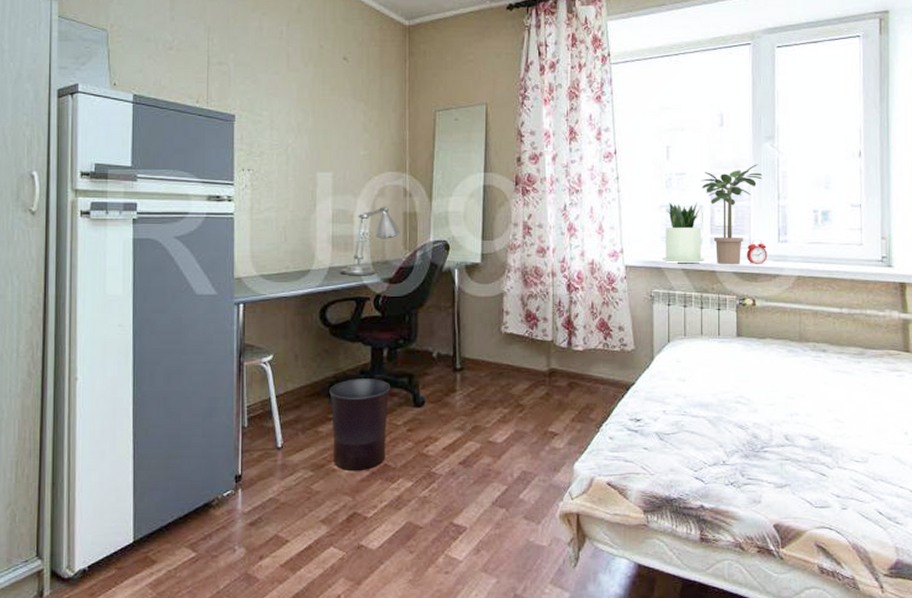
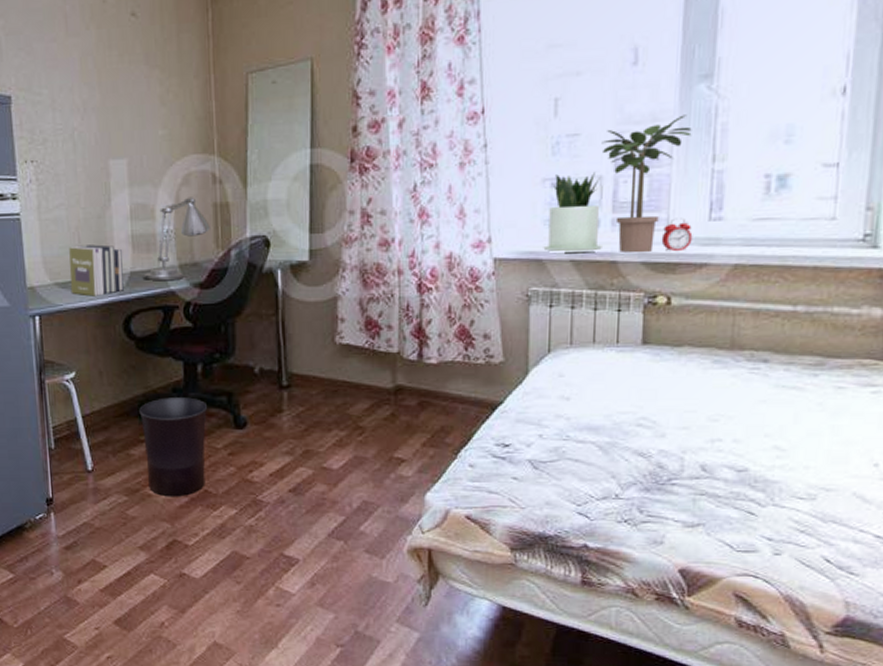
books: none [274,243,323,288] -> present [69,244,124,297]

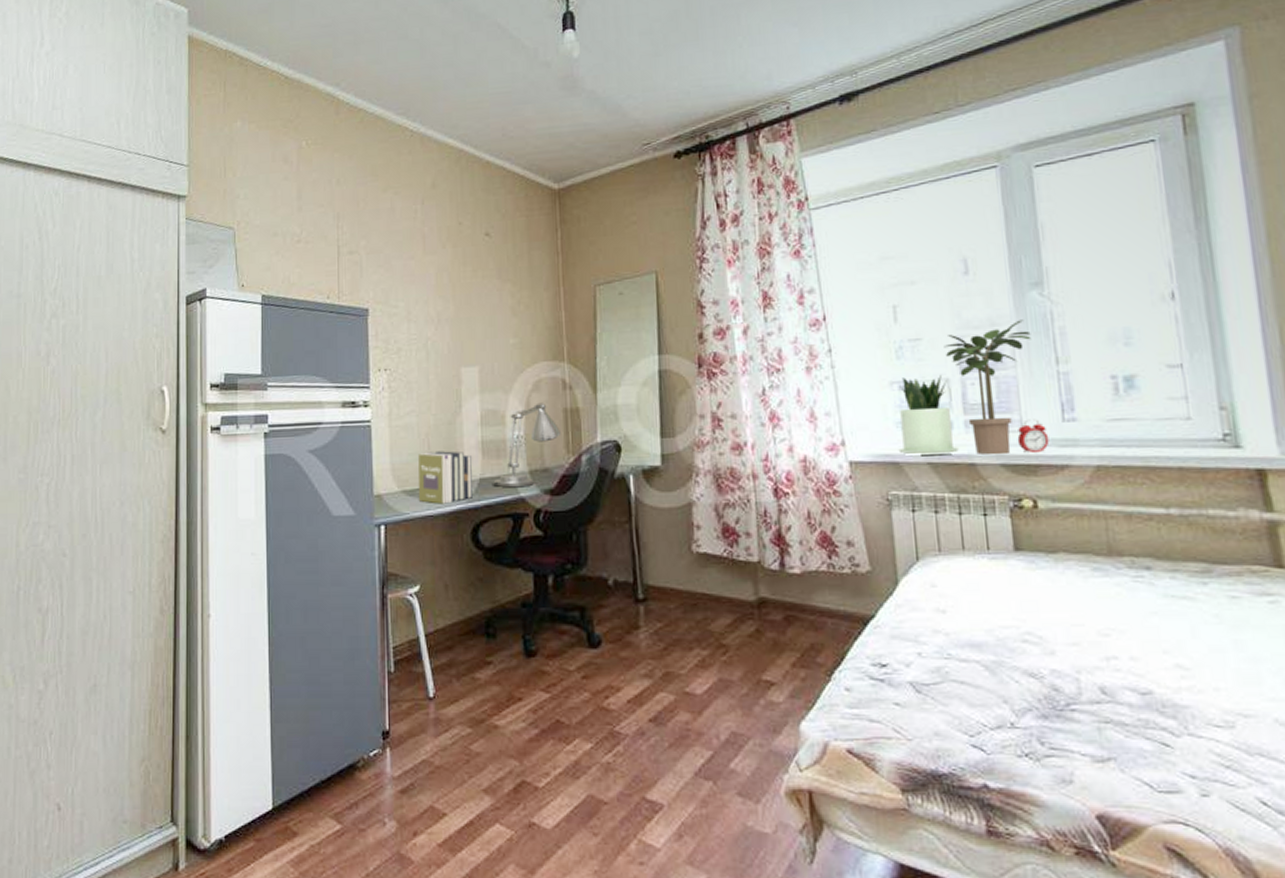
waste bin: present [139,397,208,496] -> none [486,613,560,727]

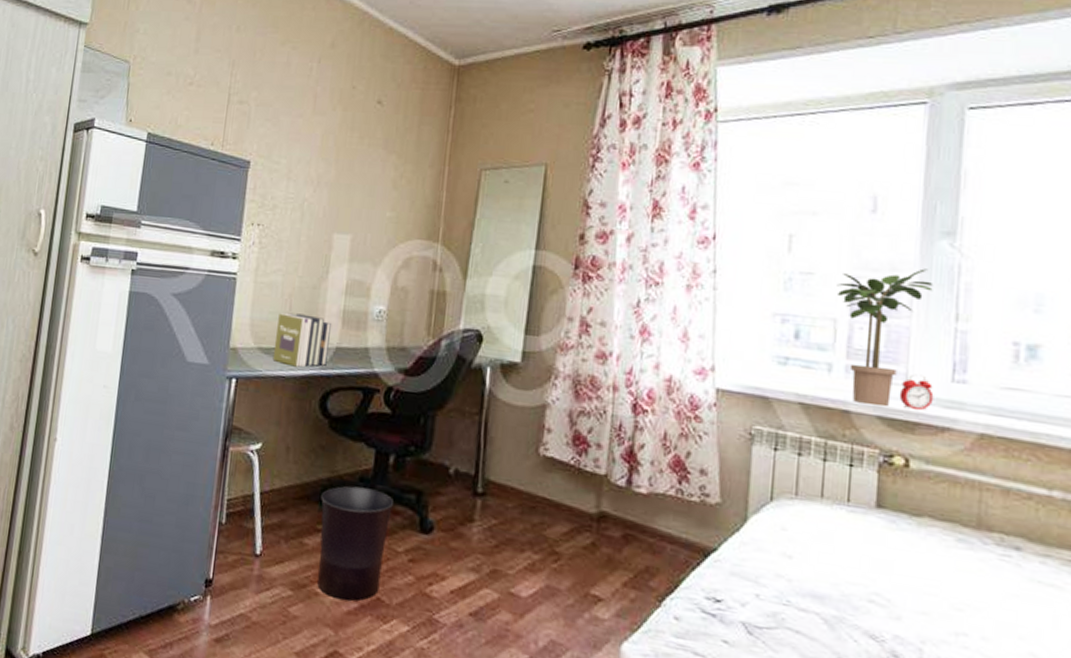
waste bin: none [486,613,560,727] -> present [317,486,395,601]
desk lamp: present [491,402,560,488] -> none [347,280,424,363]
planter: present [898,374,959,455] -> none [770,311,834,397]

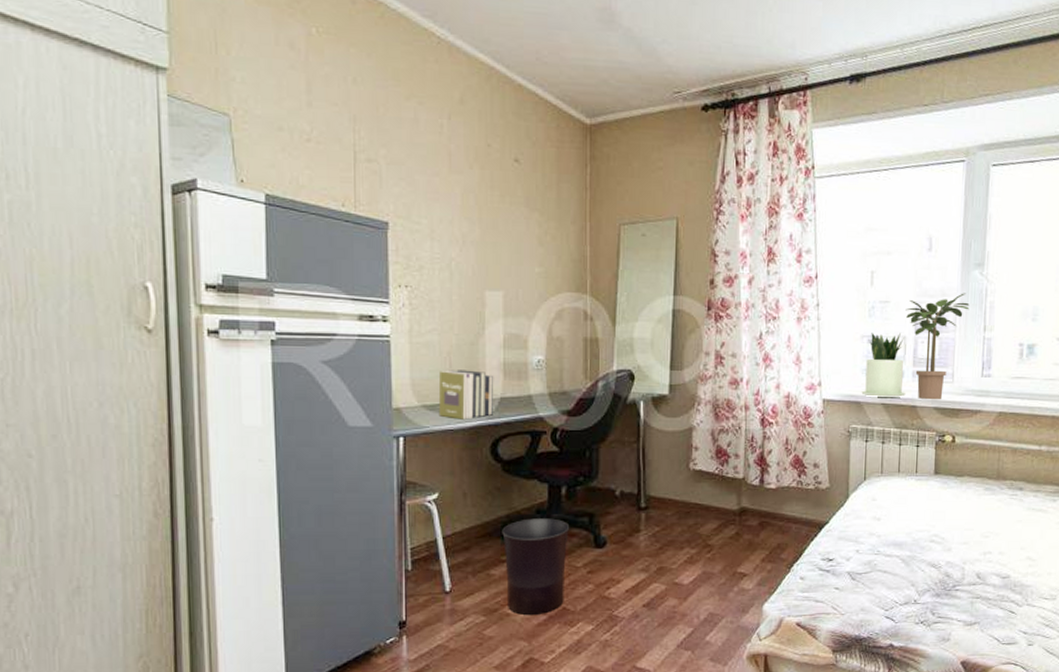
planter: none [770,311,834,397] -> present [861,332,906,397]
alarm clock: present [899,373,934,411] -> none [948,373,970,401]

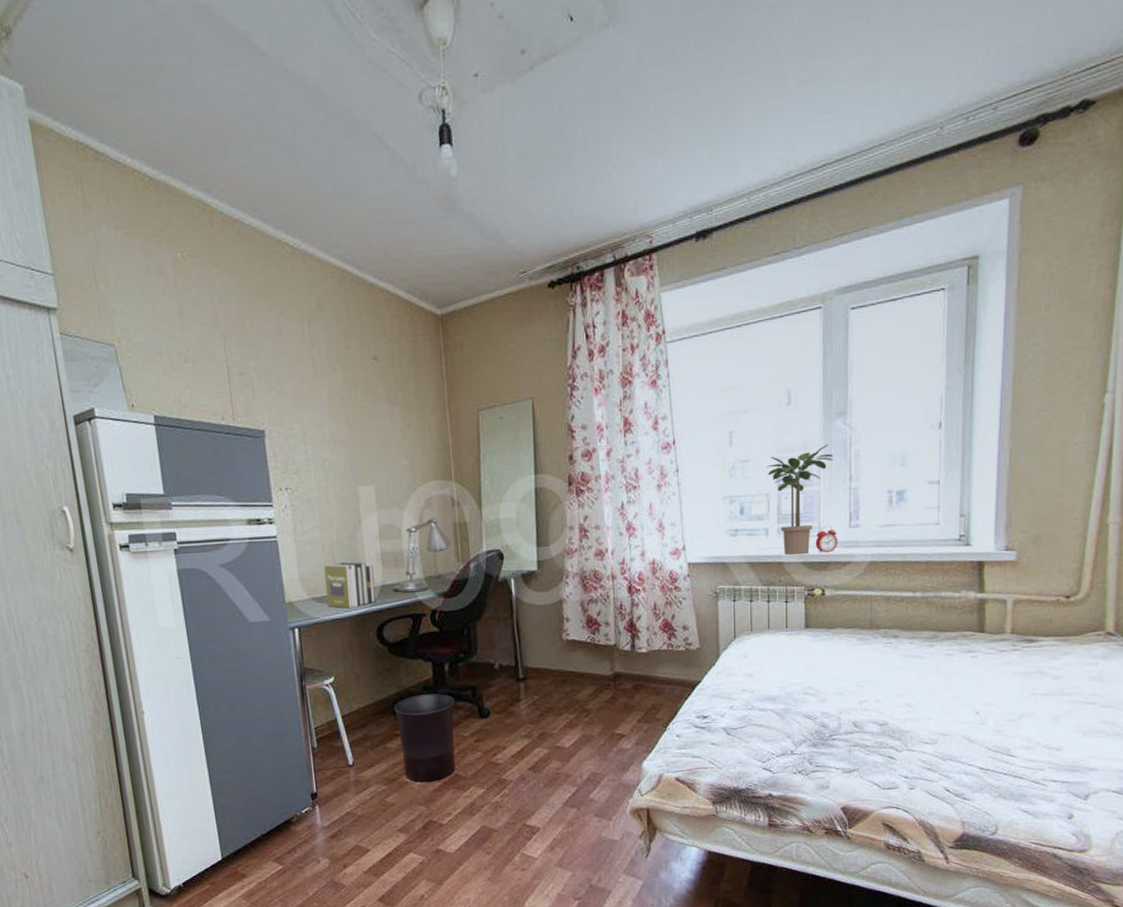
desk lamp: none [512,330,580,408] -> present [392,517,451,593]
planter: present [861,332,906,397] -> none [726,490,771,557]
alarm clock: none [948,373,970,401] -> present [815,526,838,554]

